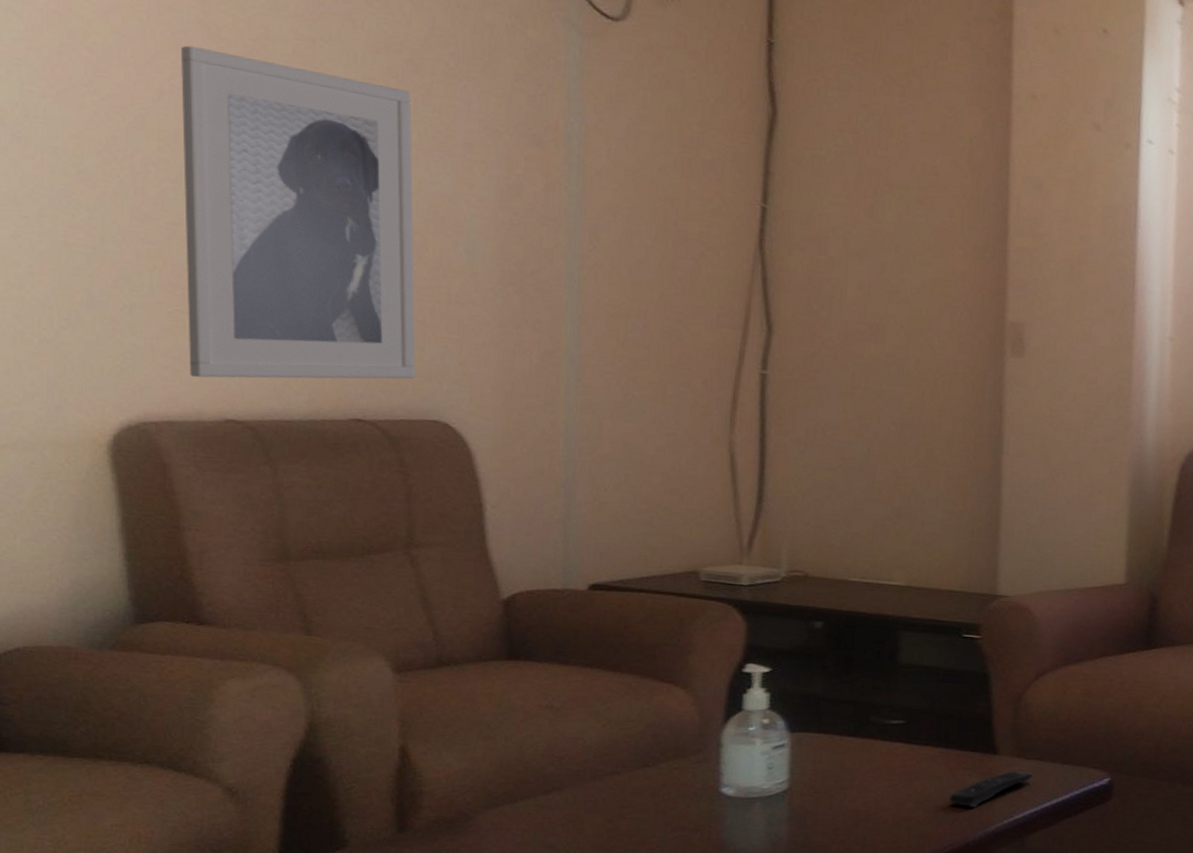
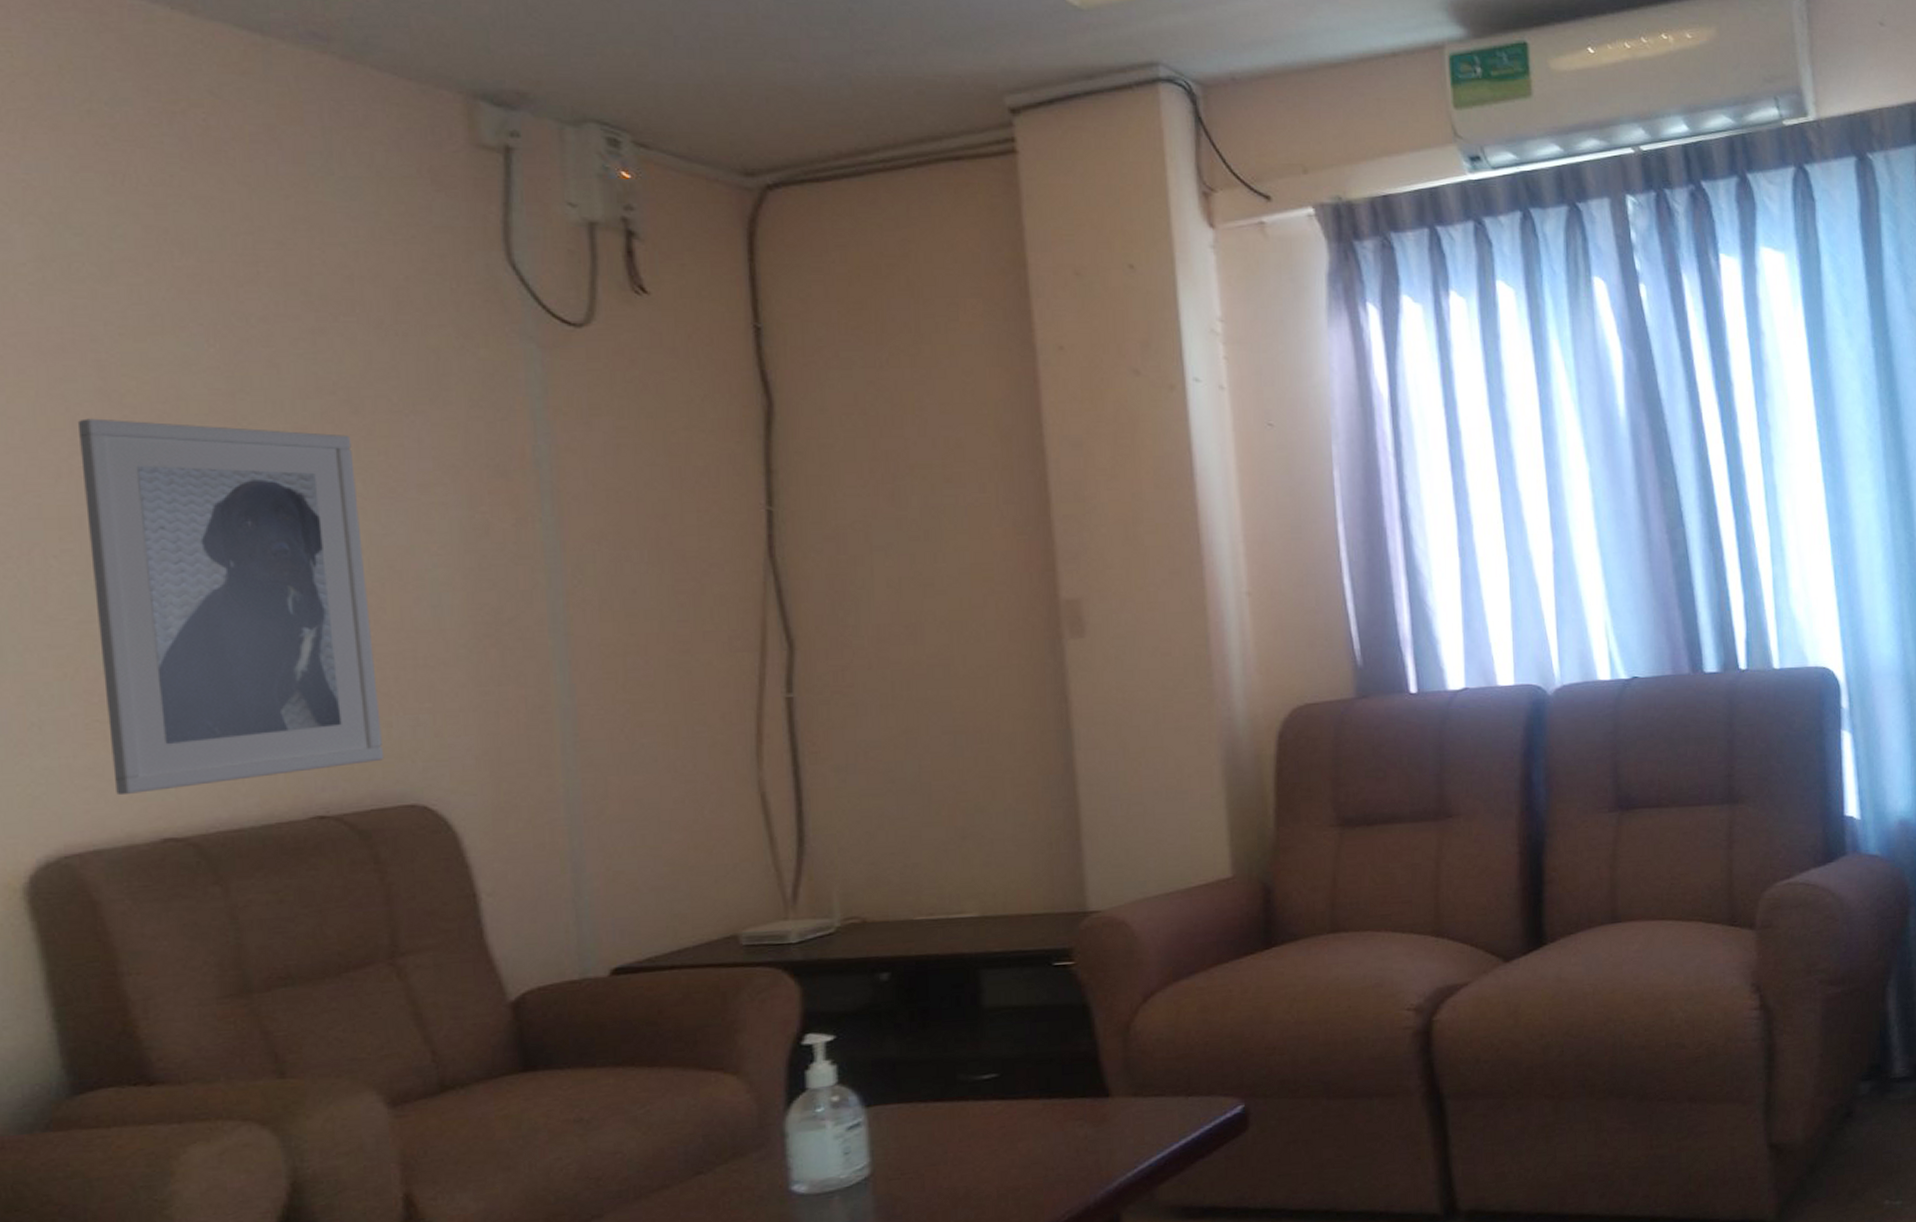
remote control: present [949,770,1033,807] -> none [1061,1112,1154,1164]

